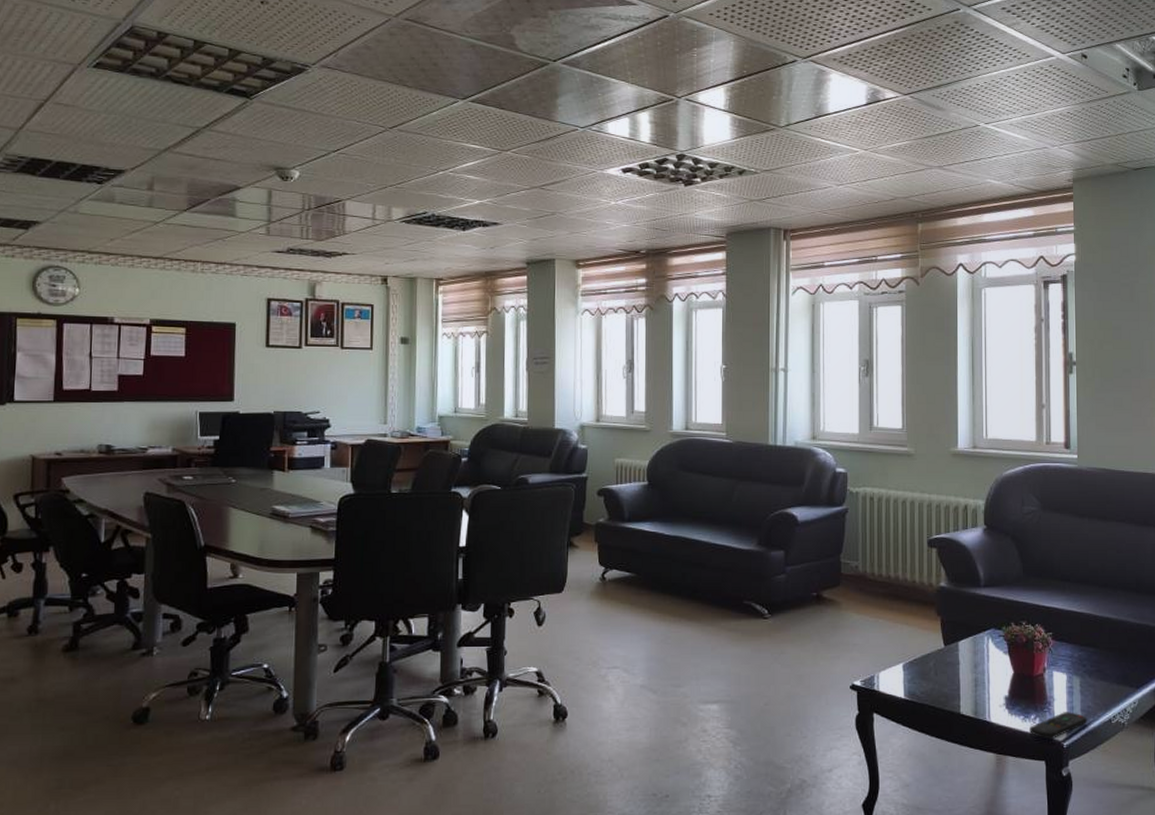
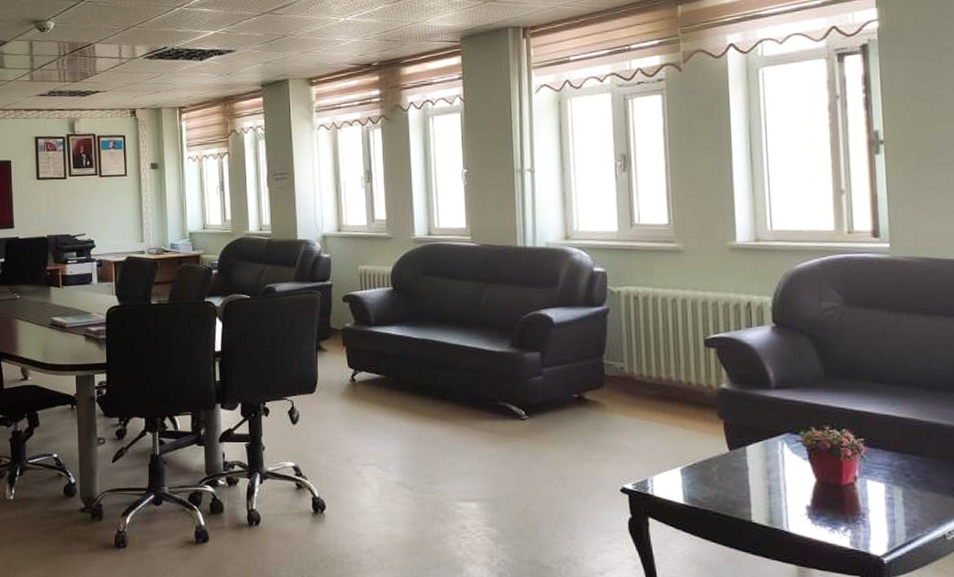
remote control: present [1030,712,1088,740] -> none [839,525,915,554]

